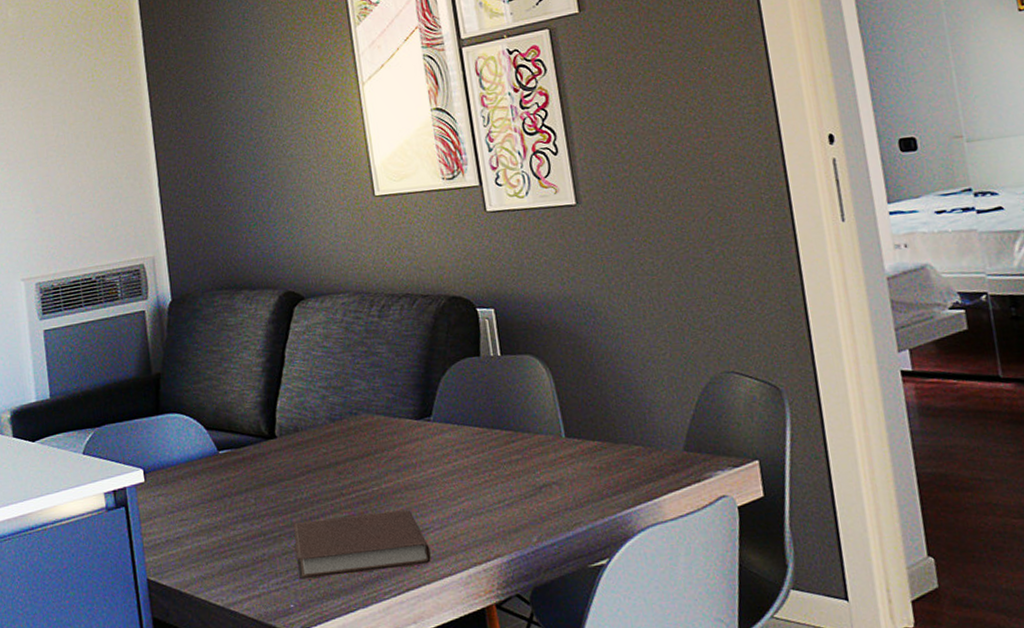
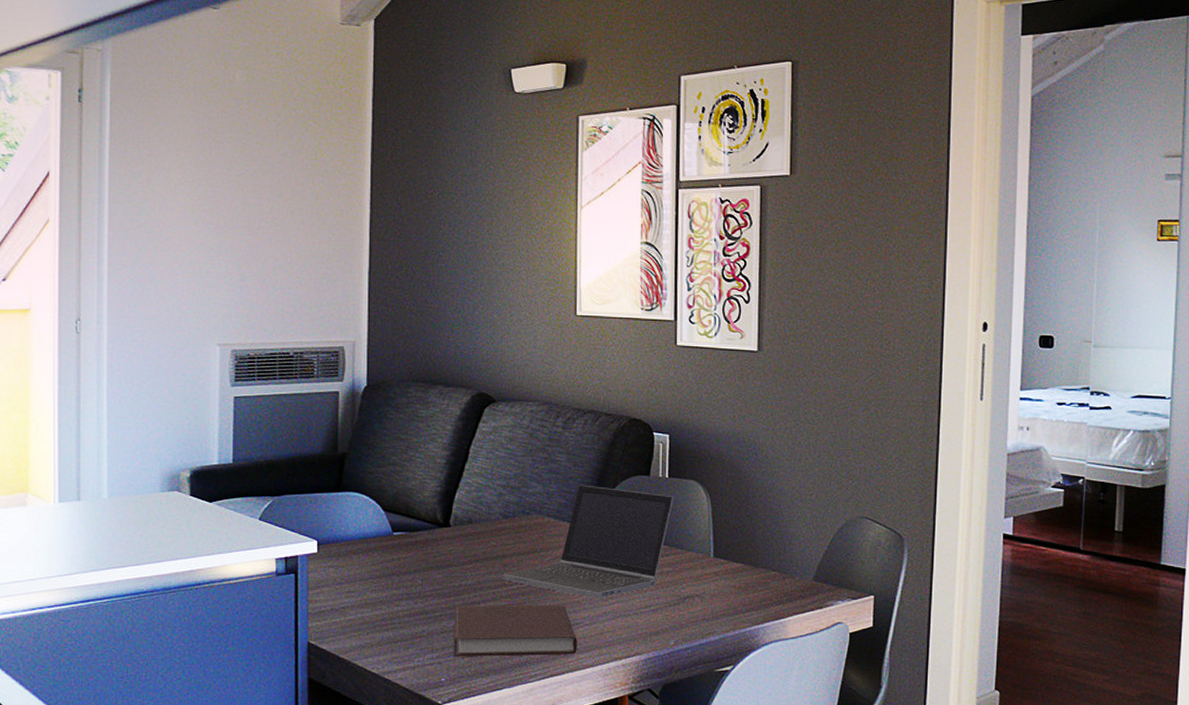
laptop computer: none [338,375,511,499] -> present [502,484,674,599]

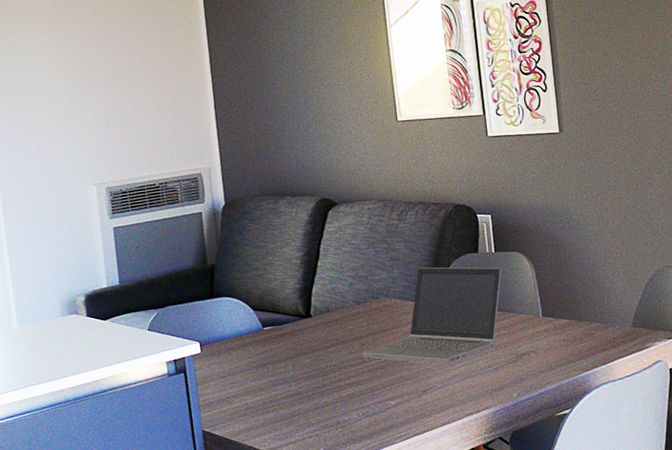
notebook: present [454,604,577,657] -> none [324,373,434,429]

